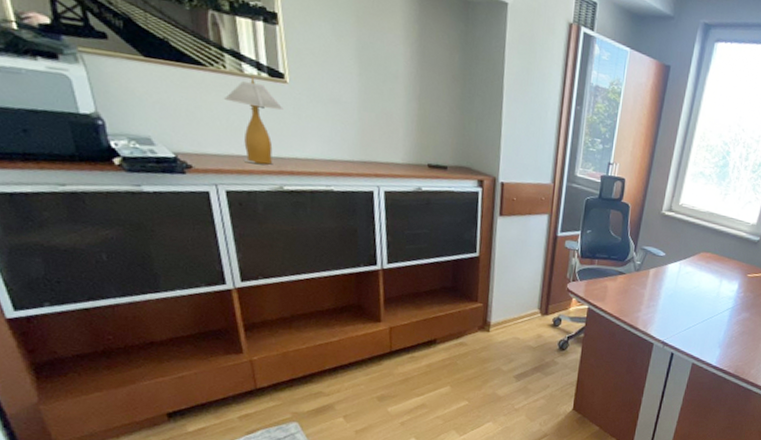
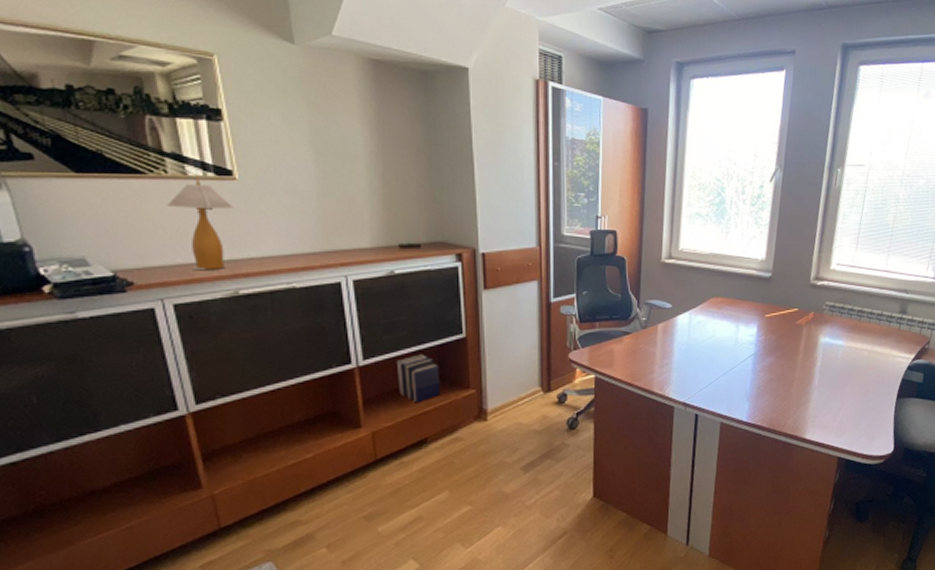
books: none [415,266,453,308] -> present [396,354,441,403]

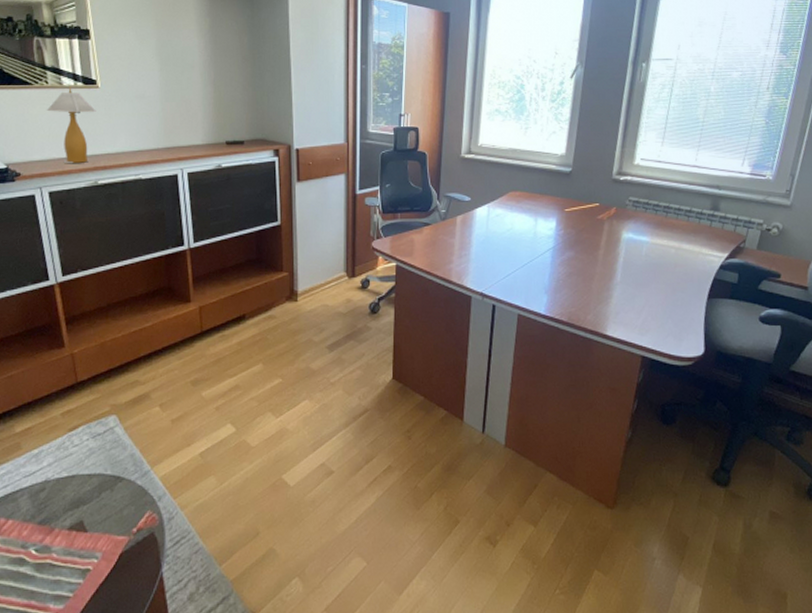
books: present [396,354,441,403] -> none [221,239,258,283]

